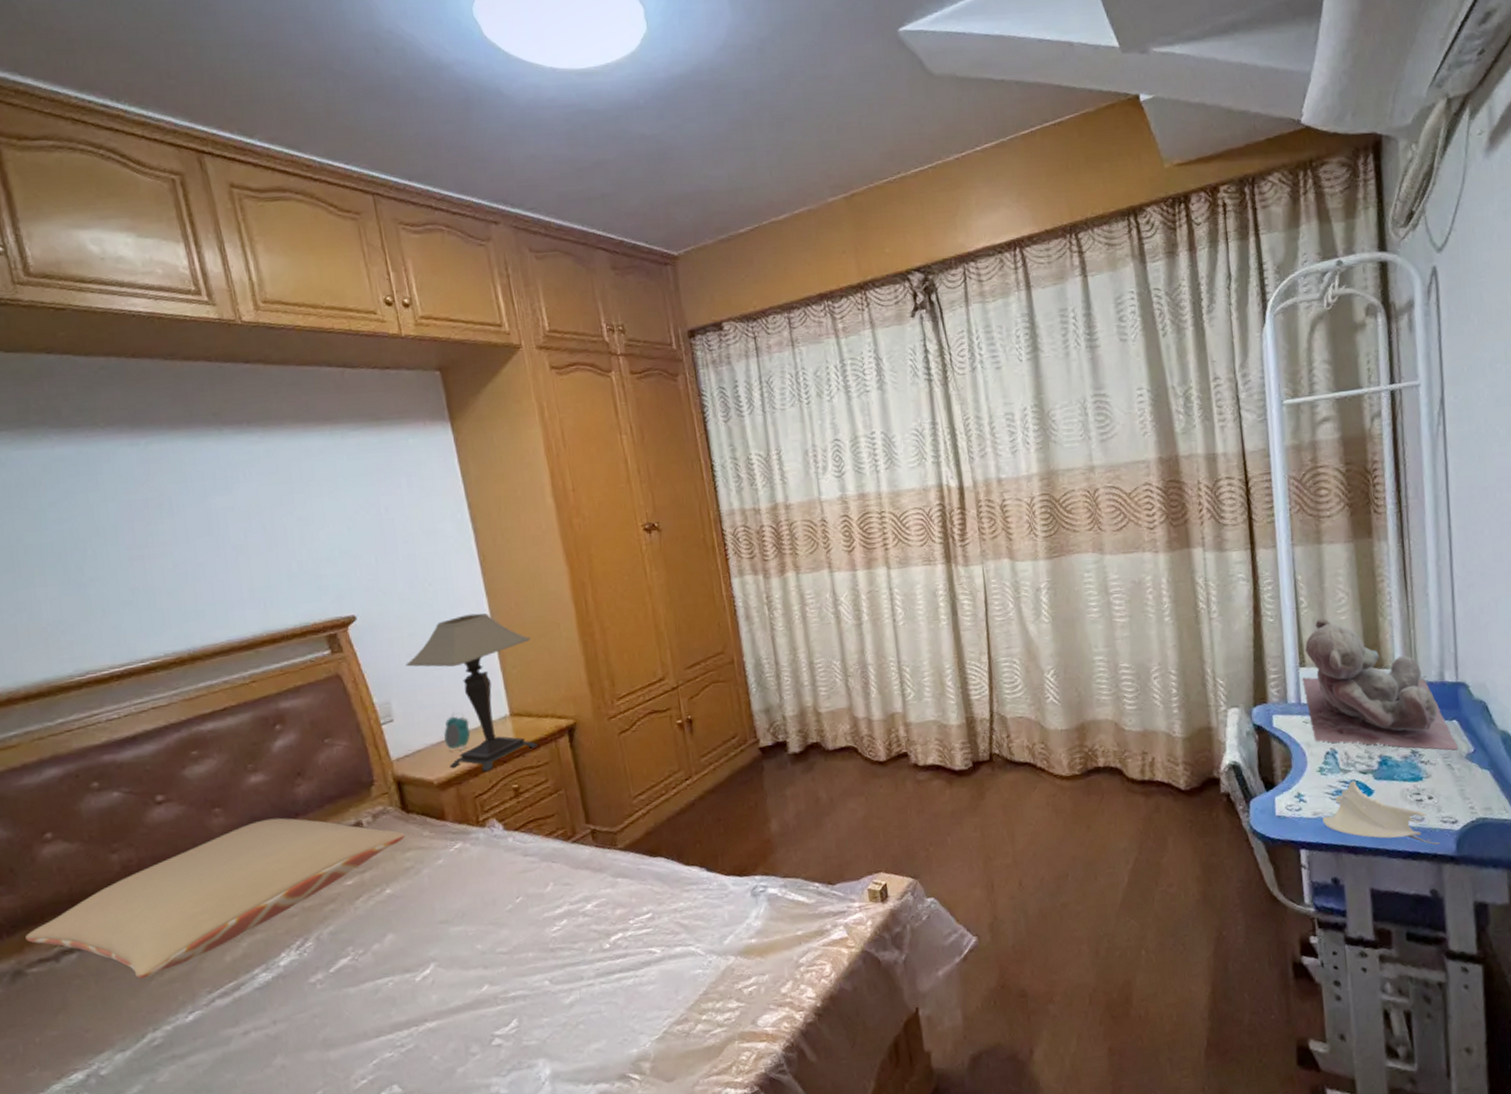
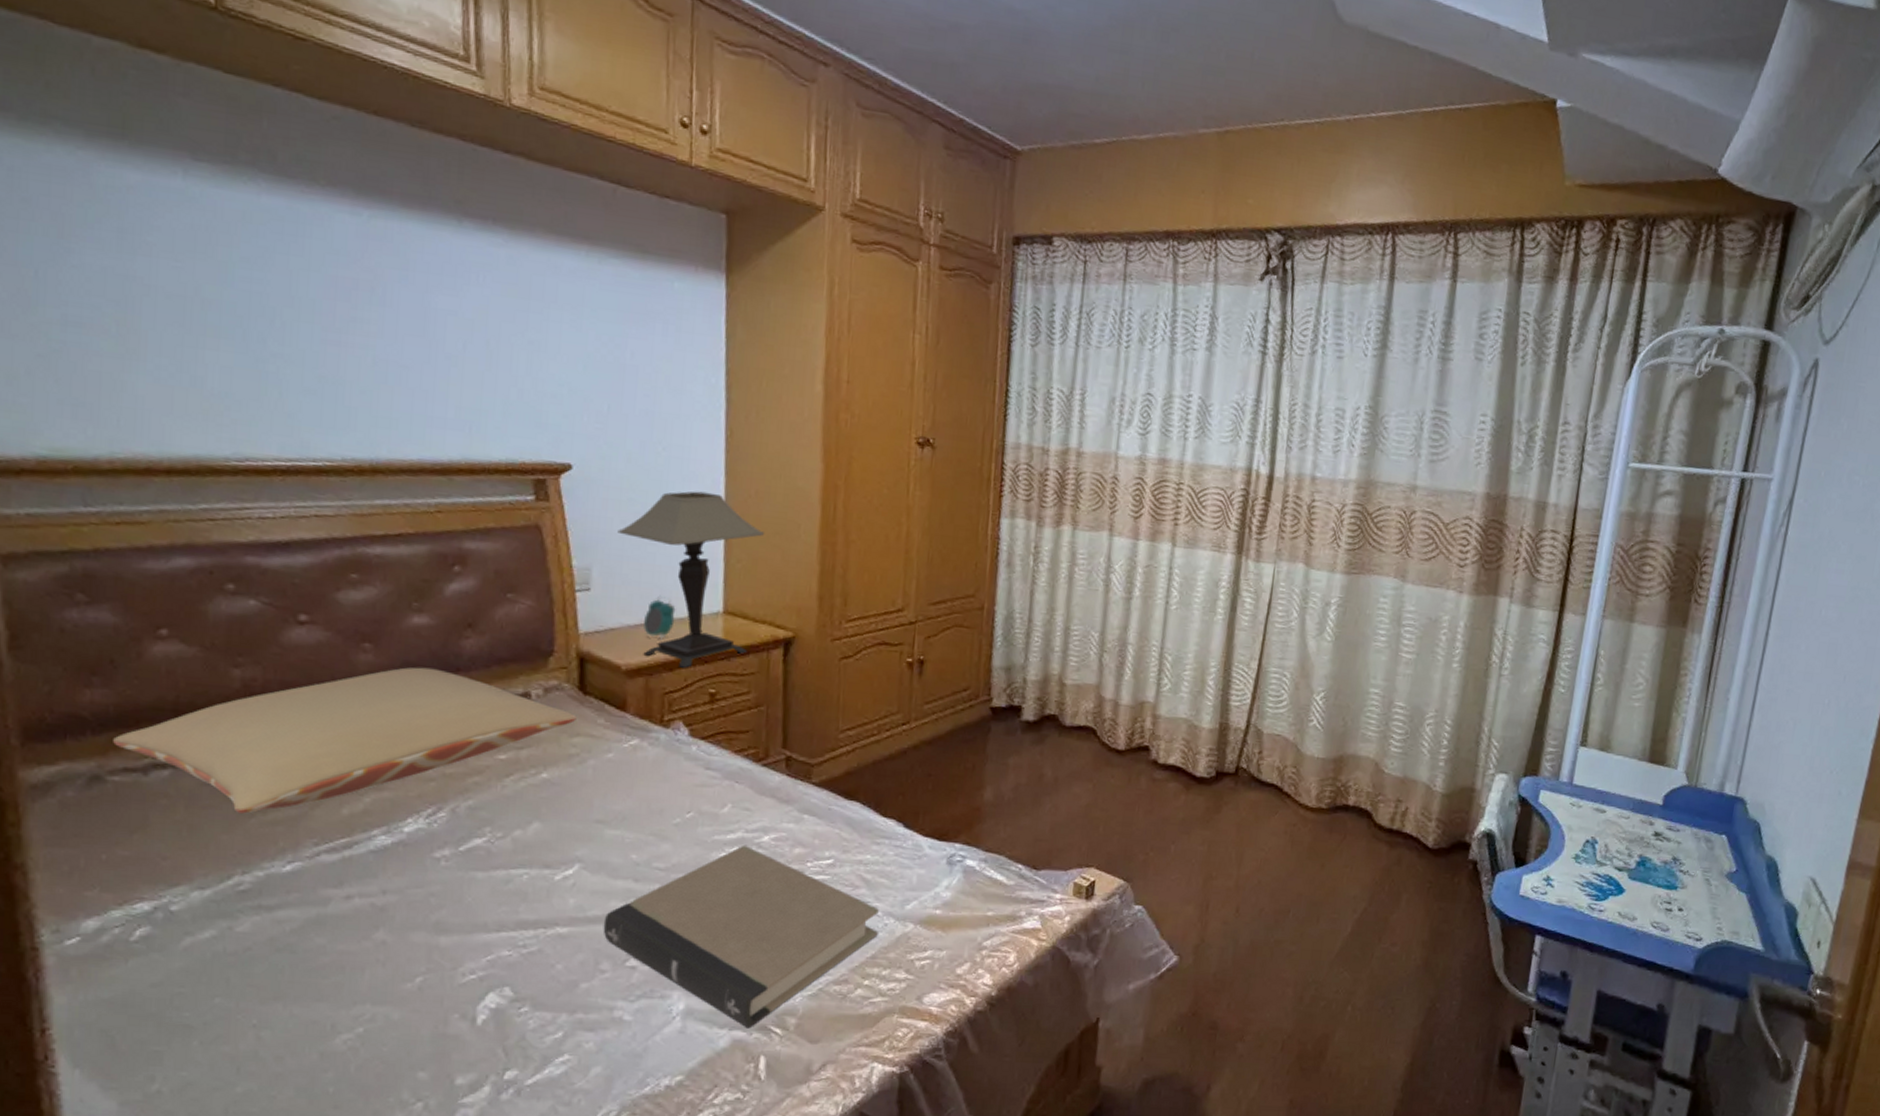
book: none [465,916,705,1080] -> present [603,845,880,1029]
stuffed animal: present [1301,617,1458,751] -> none [1577,699,1721,866]
animal skull: present [1322,781,1440,845] -> none [1565,876,1679,960]

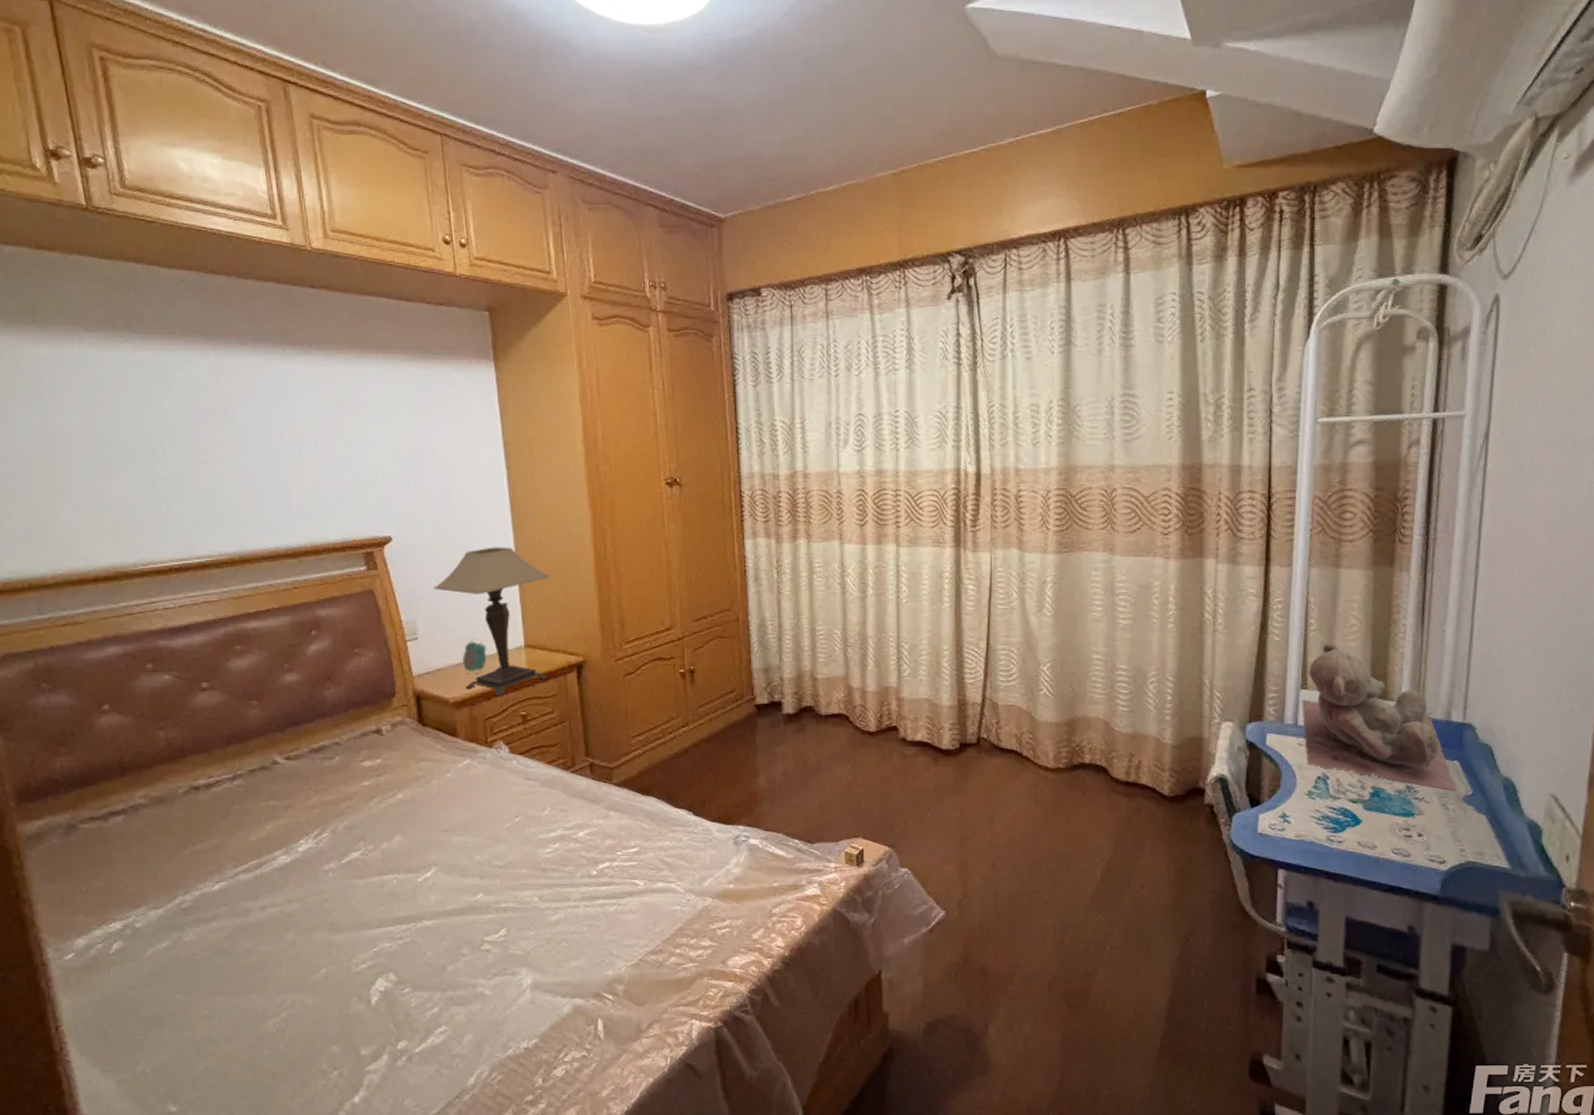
pillow: present [113,667,577,814] -> none [80,716,419,846]
book: present [603,845,880,1029] -> none [460,841,683,996]
stuffed animal: none [1577,699,1721,866] -> present [1301,642,1456,791]

